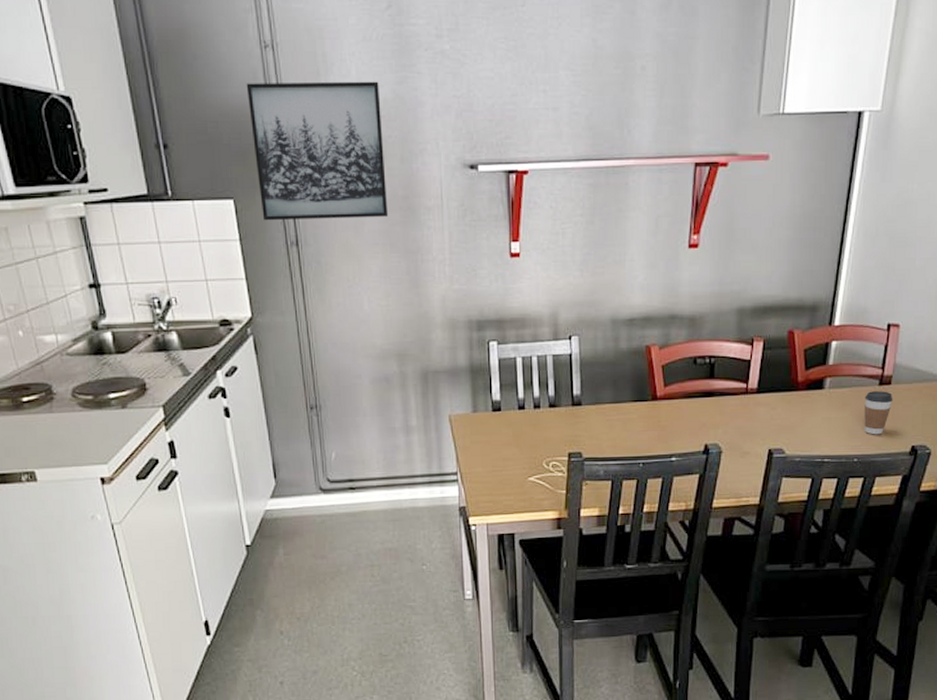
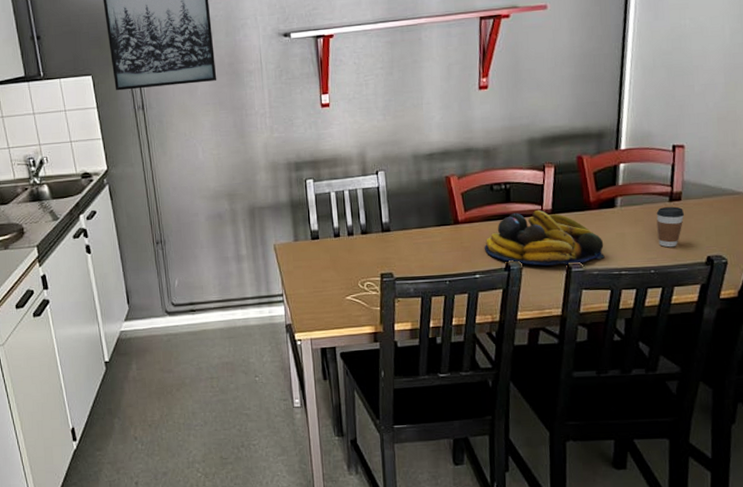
fruit bowl: none [682,387,809,450] -> present [484,209,605,266]

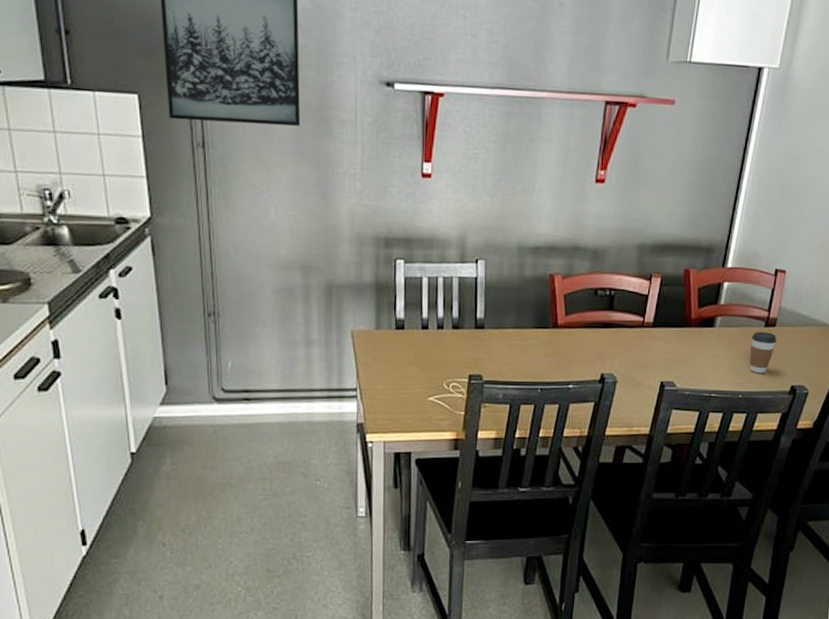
fruit bowl: present [484,209,605,266] -> none [580,321,699,383]

